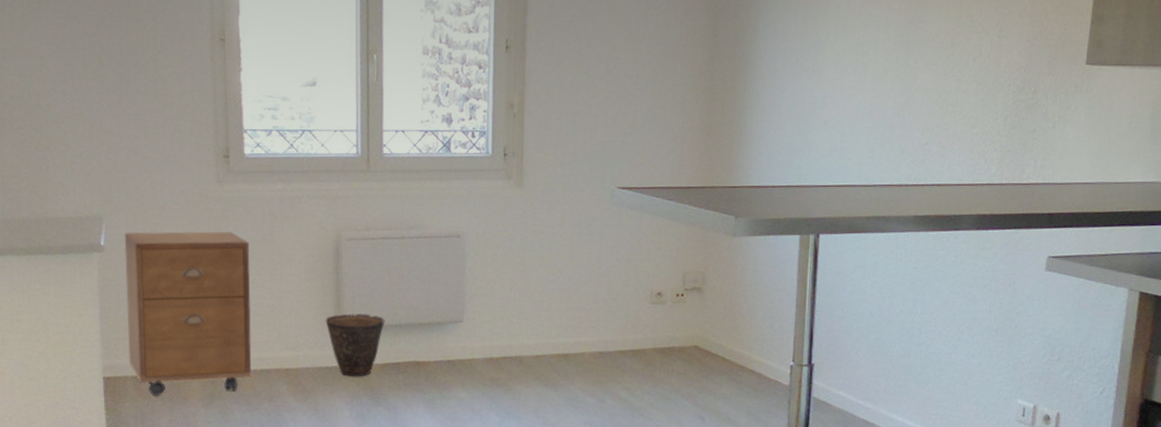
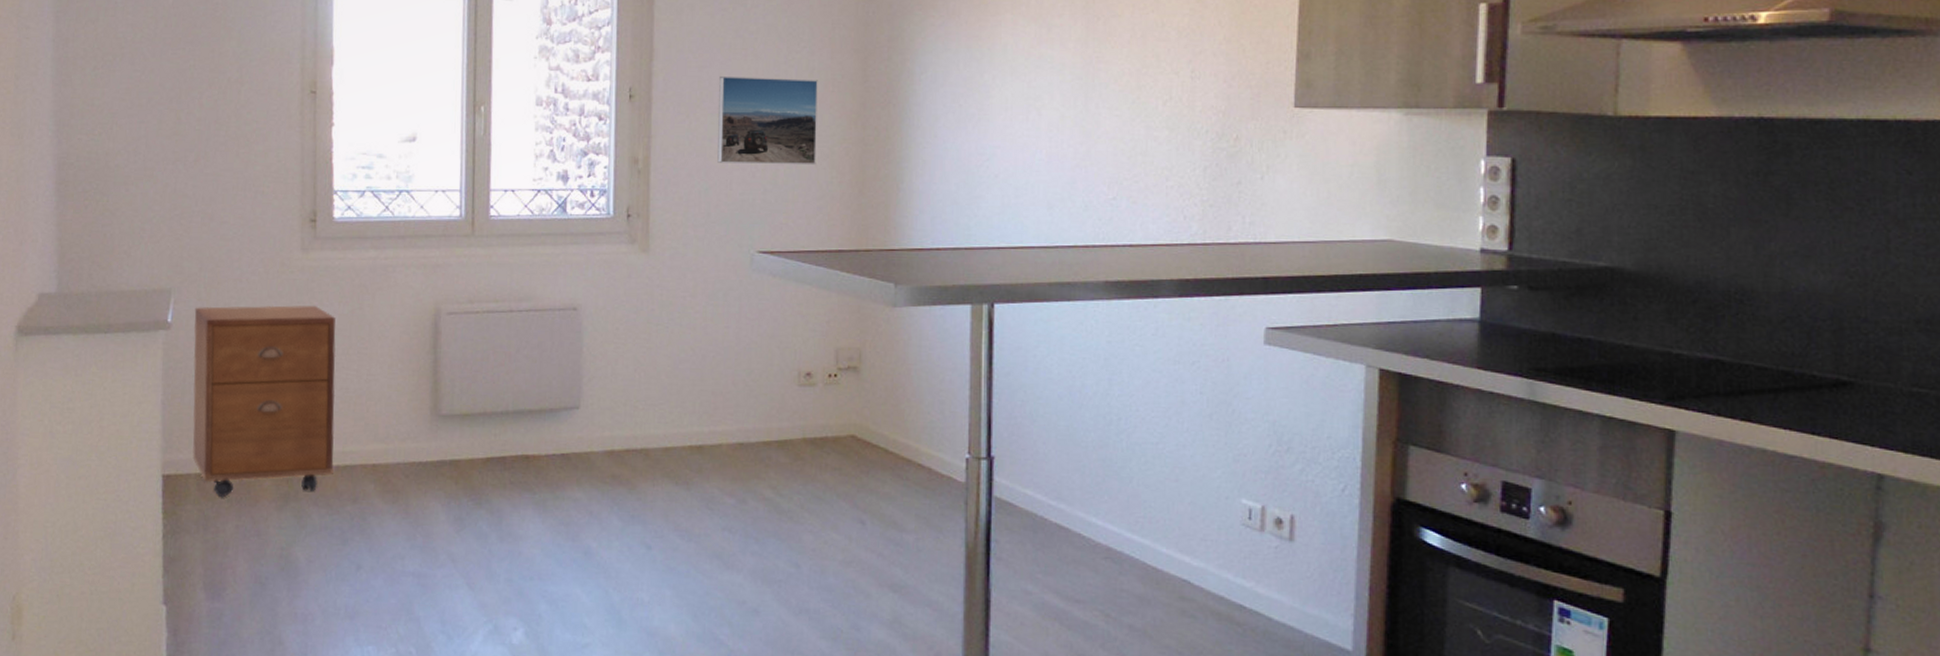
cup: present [325,313,385,377] -> none [420,399,489,474]
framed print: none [583,29,673,112] -> present [717,75,818,165]

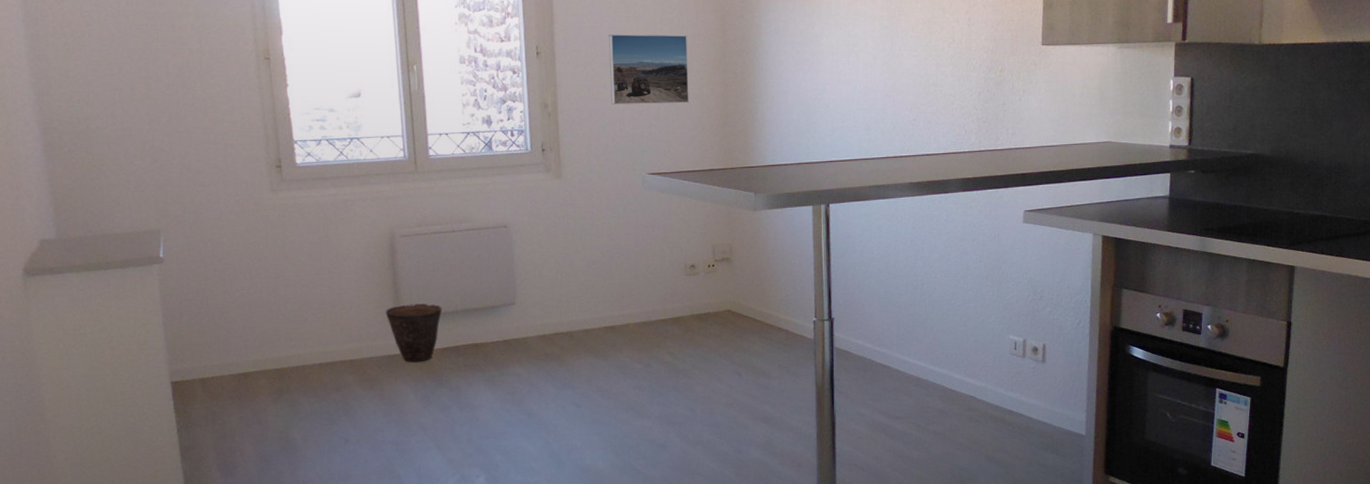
cabinet: present [192,305,336,497] -> none [183,237,318,395]
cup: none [420,399,489,474] -> present [385,303,442,363]

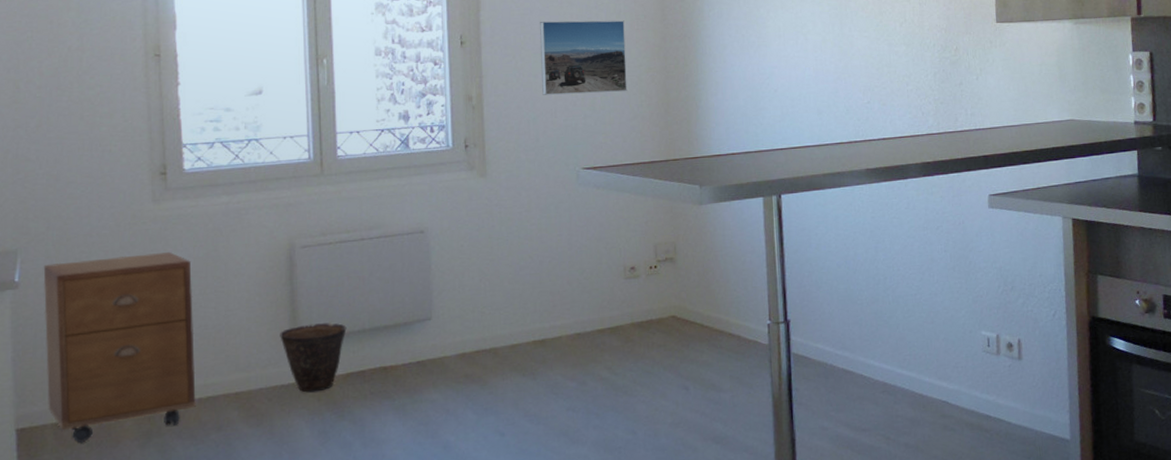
cabinet: none [183,237,318,395] -> present [43,252,196,443]

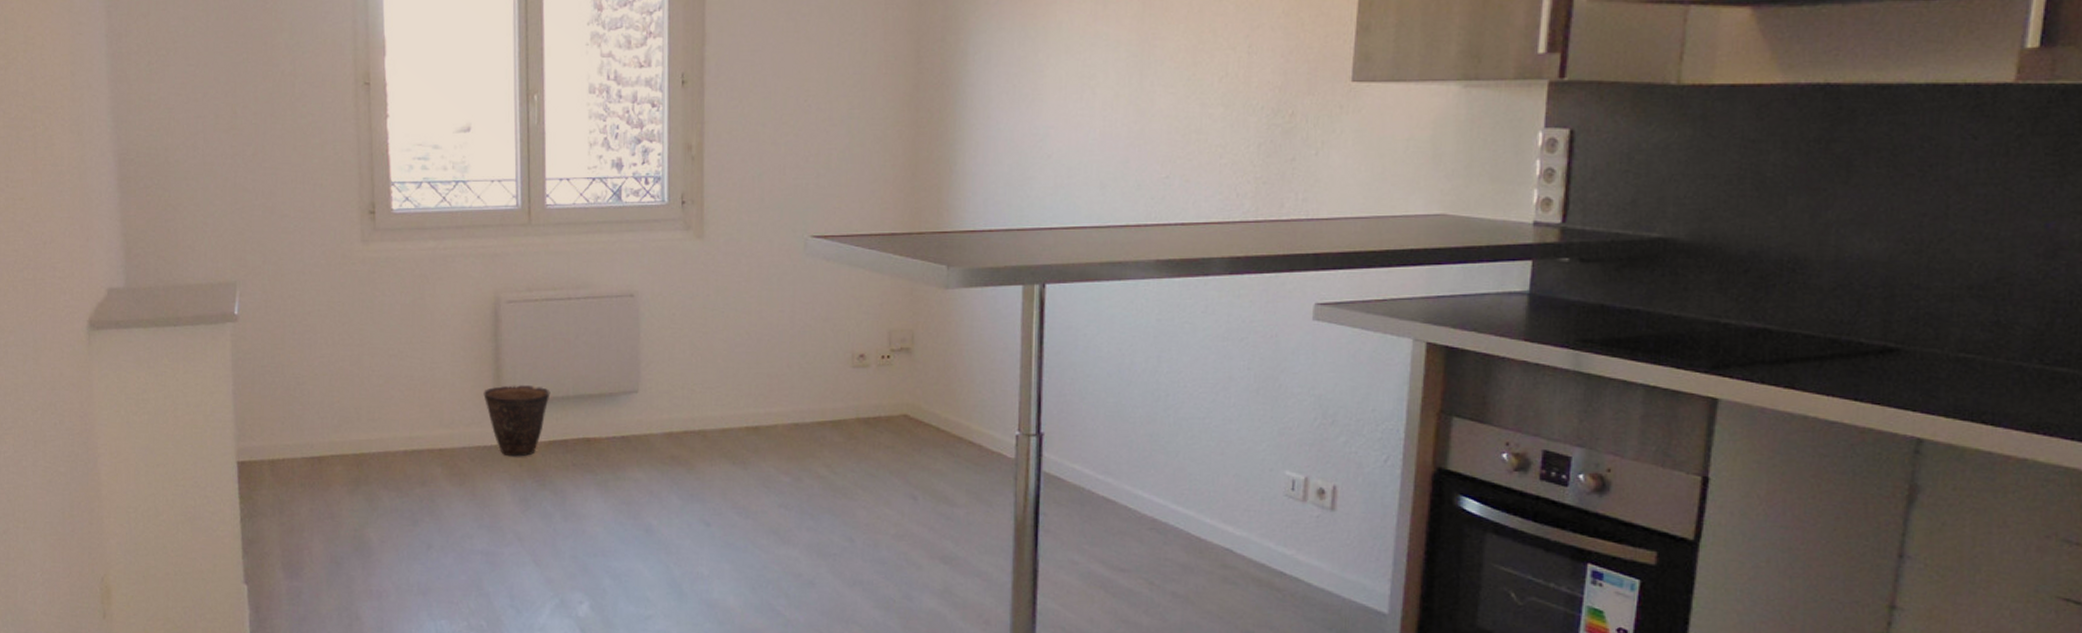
cabinet: present [43,252,196,443] -> none [260,296,402,482]
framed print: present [540,20,627,95] -> none [771,59,871,149]

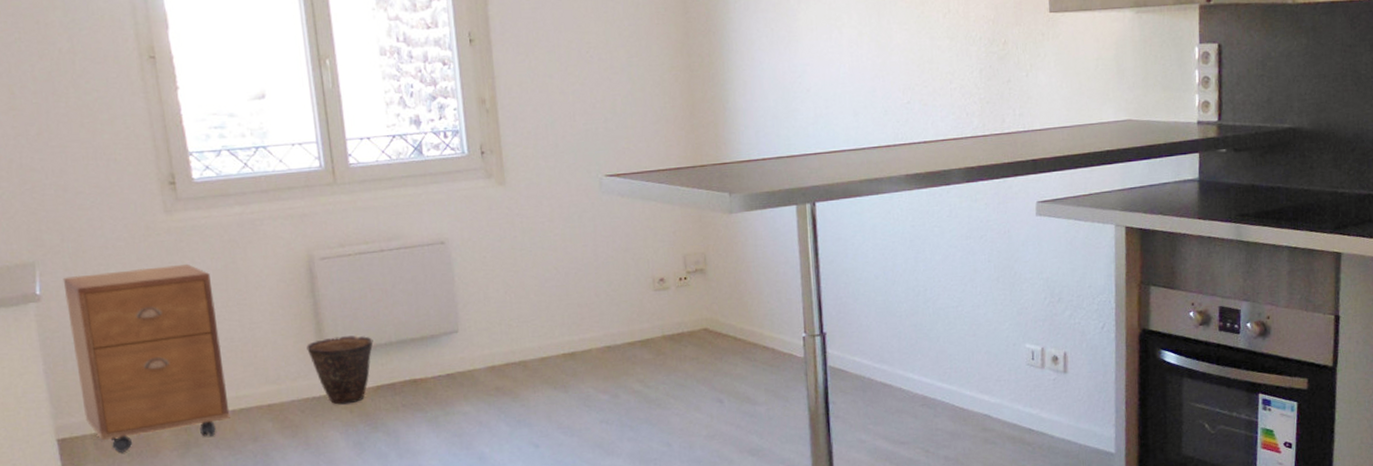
cabinet: none [260,296,402,482] -> present [63,264,230,452]

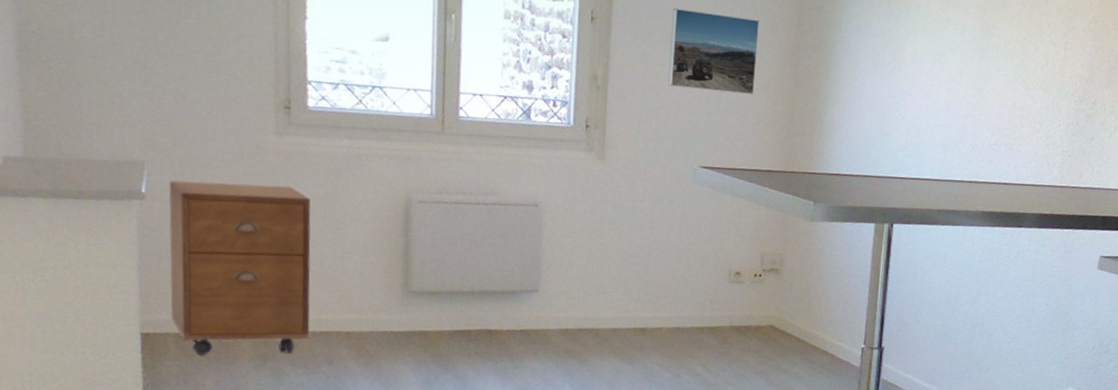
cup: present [306,335,374,405] -> none [392,277,457,343]
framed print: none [553,14,650,97] -> present [668,7,759,95]

